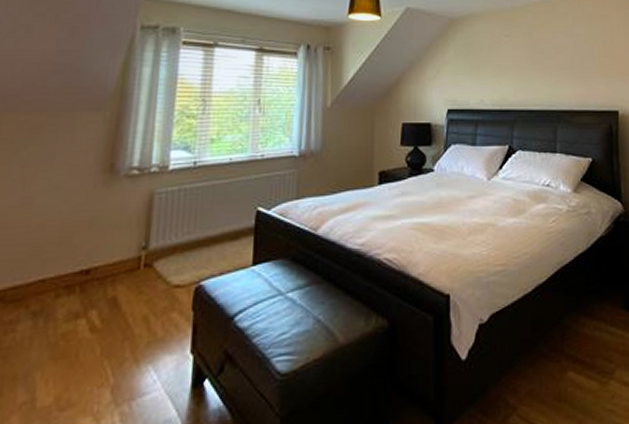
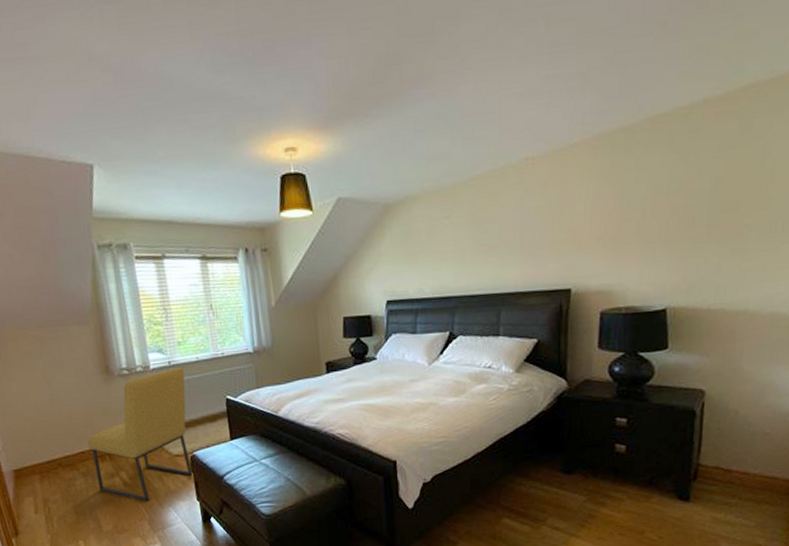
chair: none [50,169,211,357] -> present [86,367,193,502]

